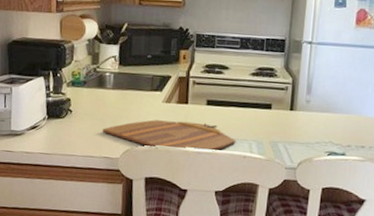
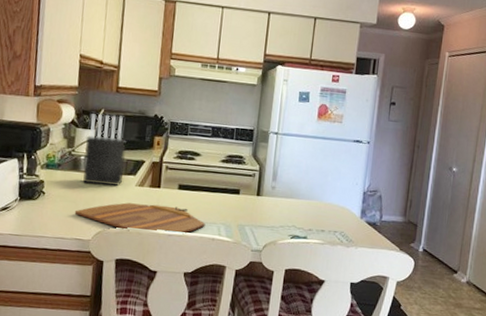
knife block: none [109,28,151,102] -> present [83,114,126,186]

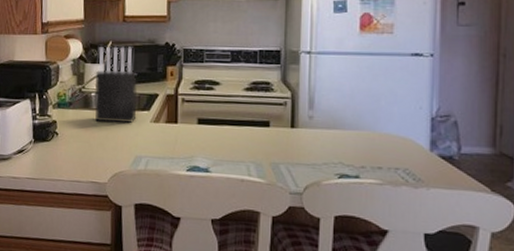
cutting board: present [74,202,206,235] -> none [88,141,232,175]

